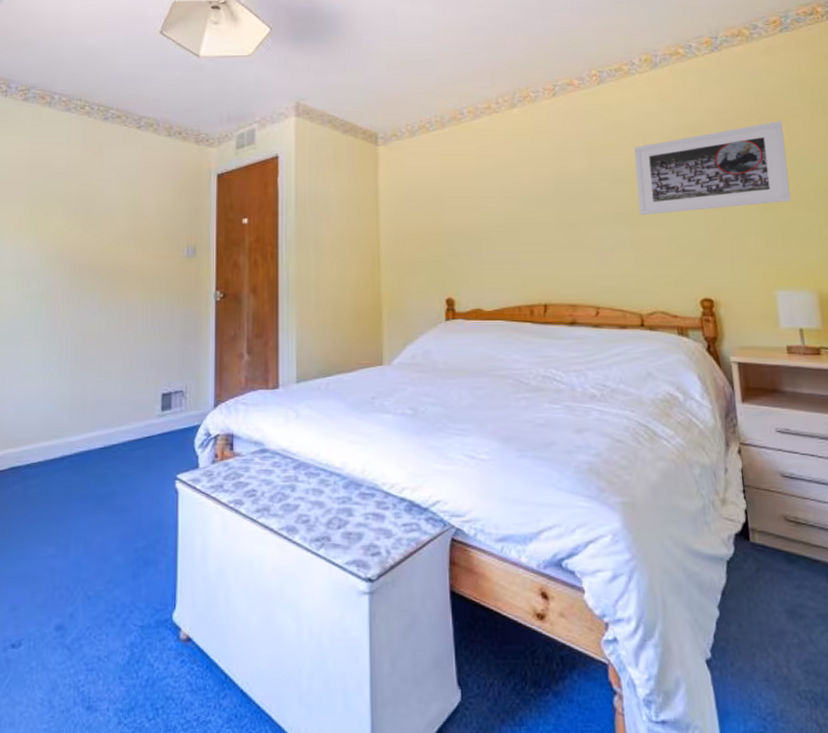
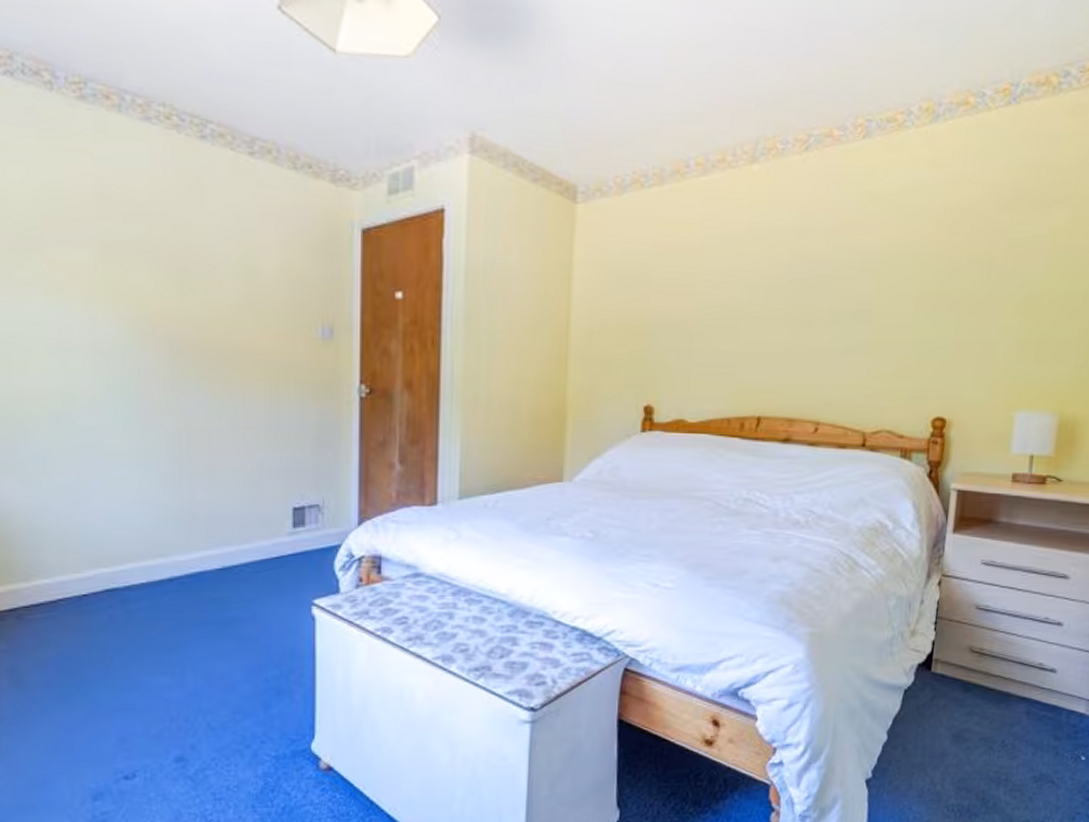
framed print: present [633,121,791,216] -> none [883,204,1069,315]

